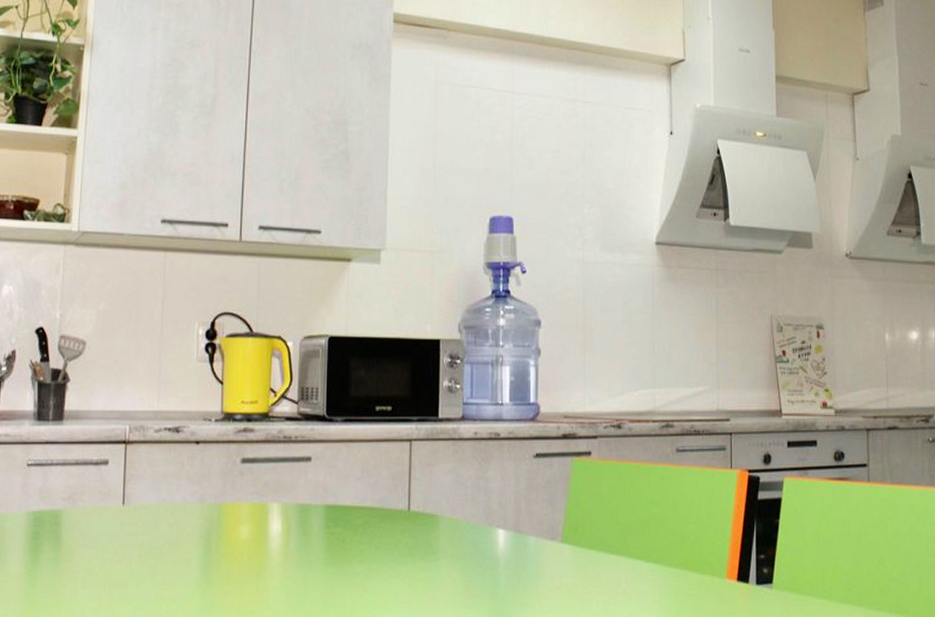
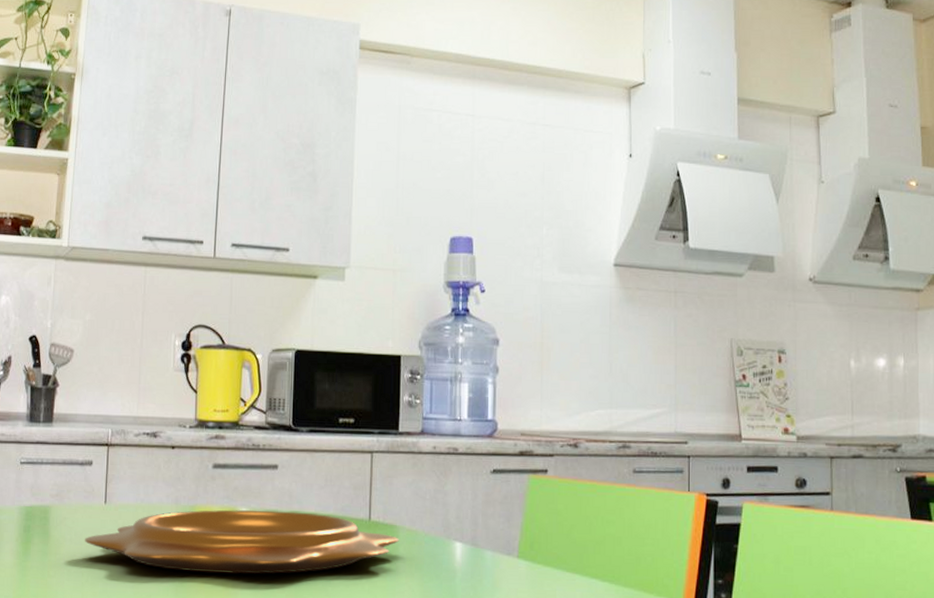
decorative bowl: none [100,505,440,573] -> present [84,509,399,574]

